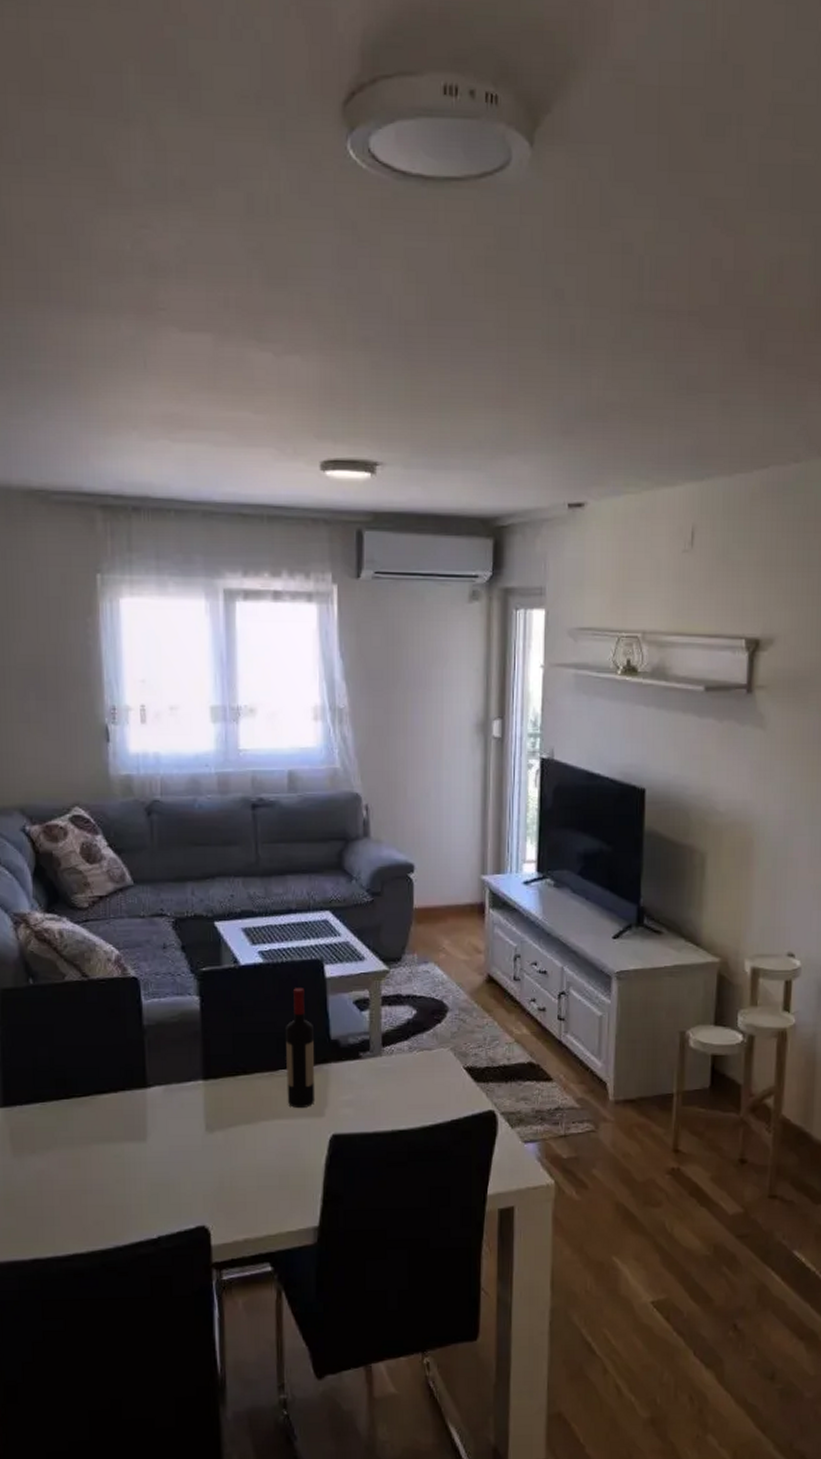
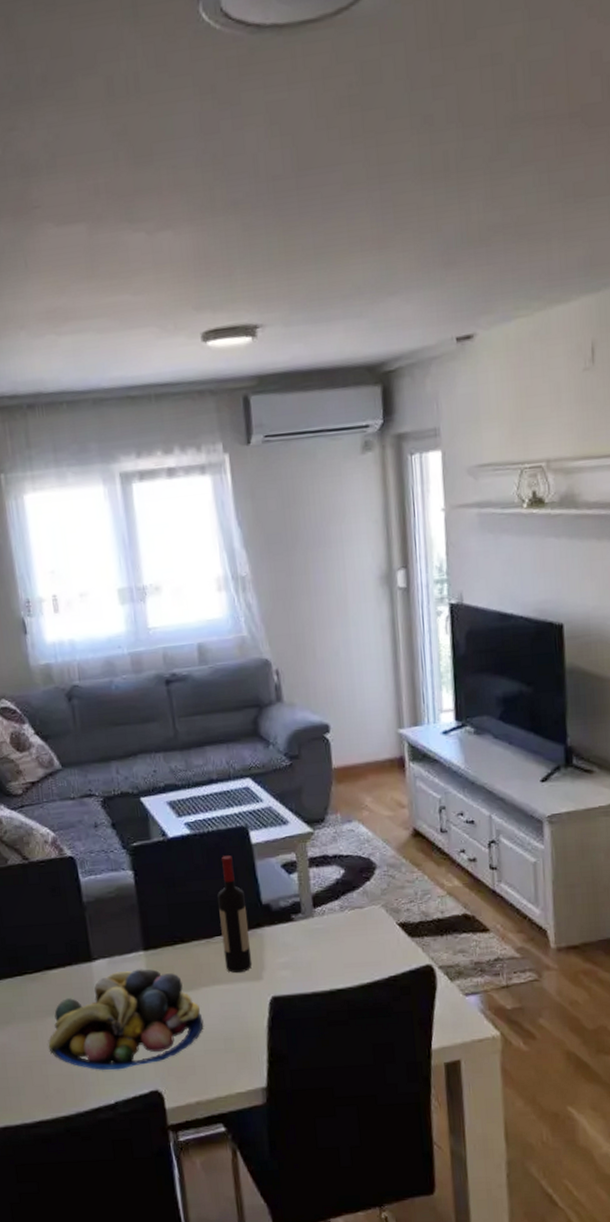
fruit bowl: none [91,1099,259,1203] -> present [48,969,204,1070]

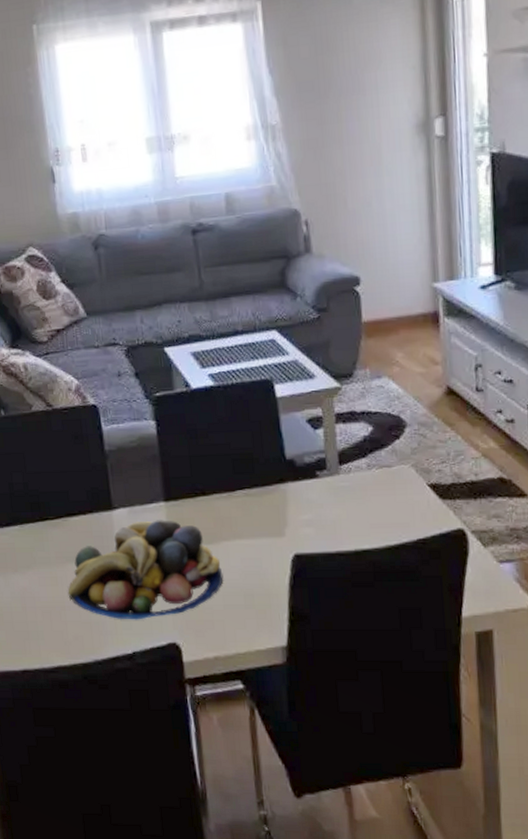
wine bottle: present [217,855,253,974] -> none [240,408,275,529]

